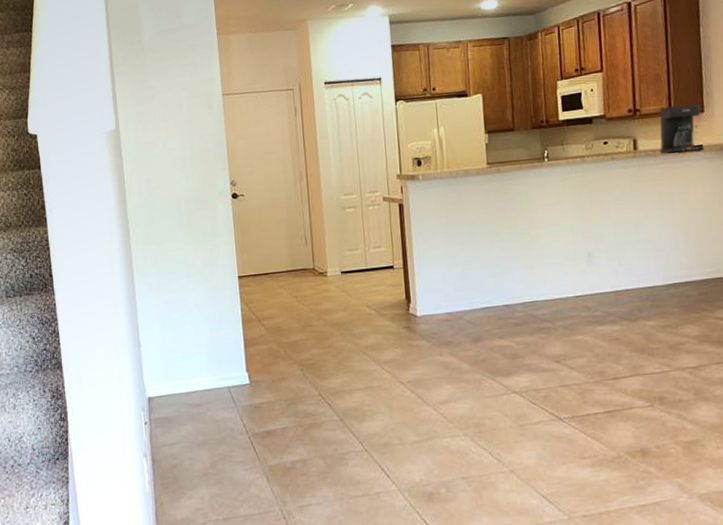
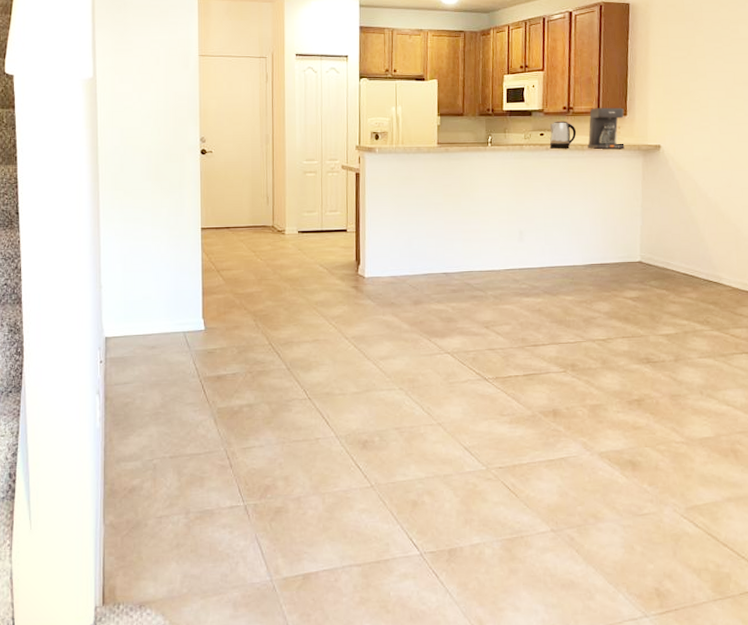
kettle: none [614,125,647,159] -> present [549,121,577,150]

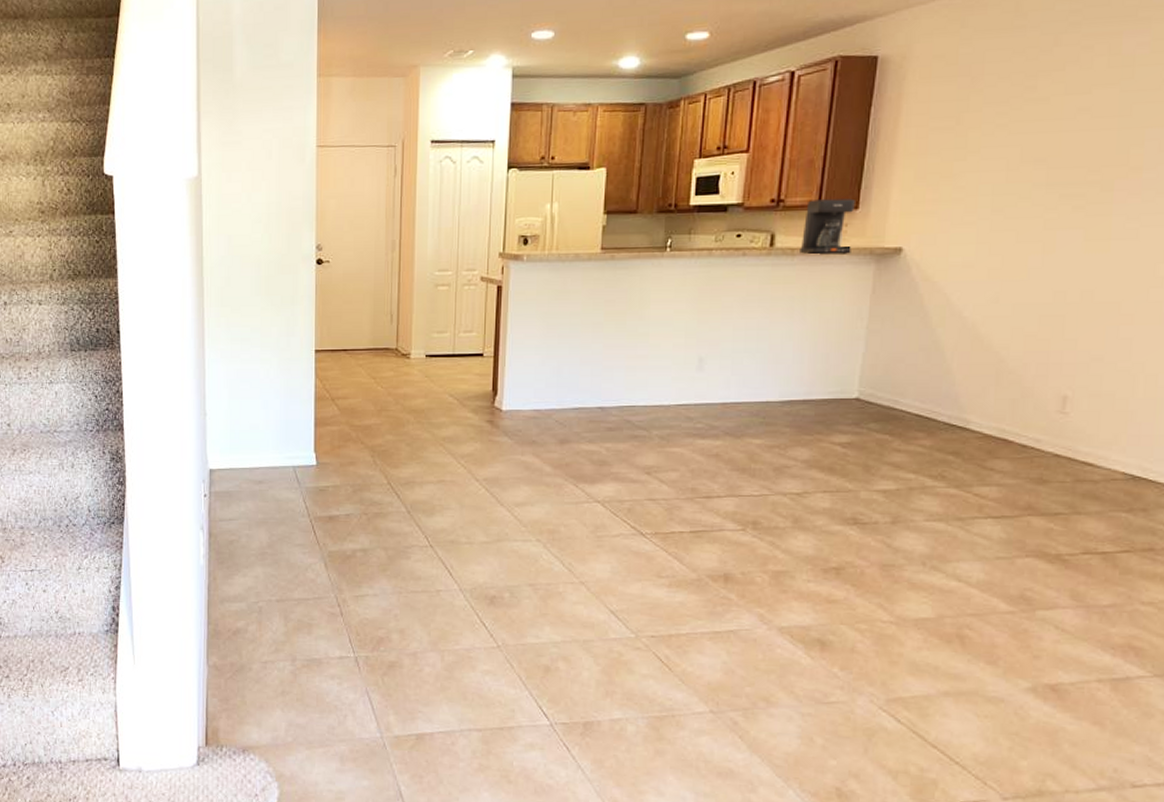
kettle: present [549,121,577,150] -> none [747,217,787,255]

